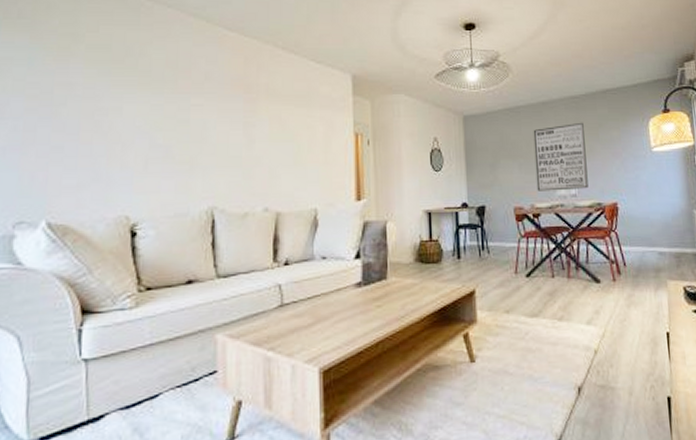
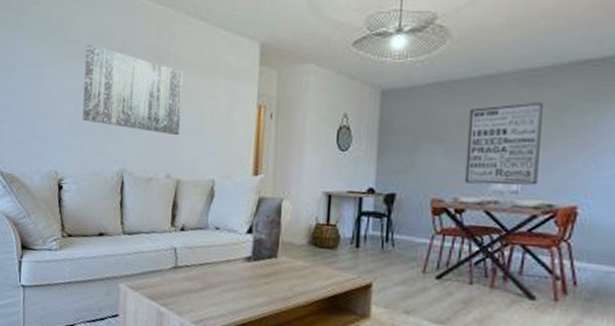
wall art: none [159,74,277,167] -> present [82,44,183,136]

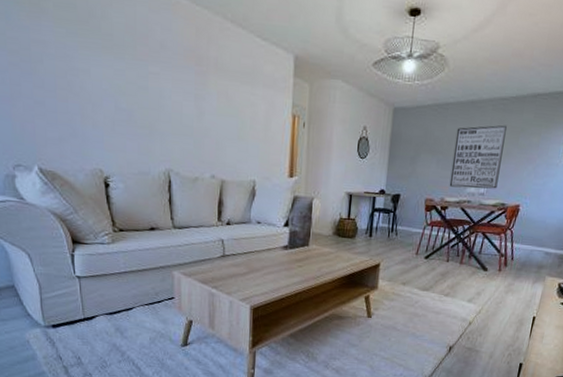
wall art: present [82,44,183,136] -> none [121,39,223,140]

